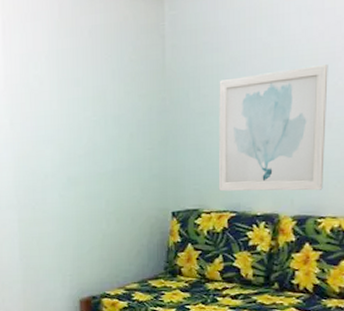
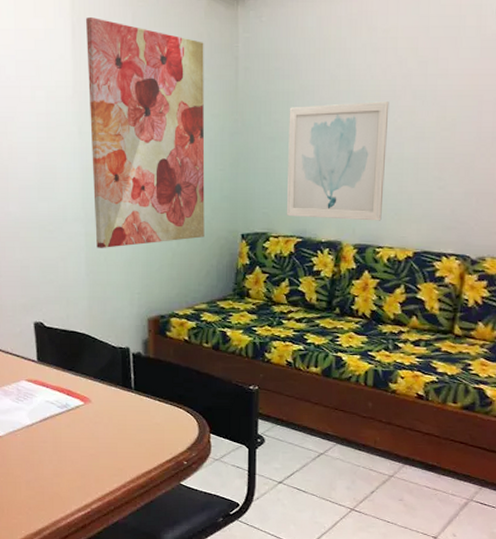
wall art: none [15,12,134,233] -> present [86,16,205,248]

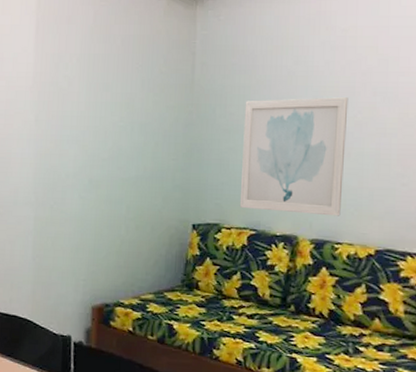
wall art: present [86,16,205,248] -> none [44,14,162,233]

